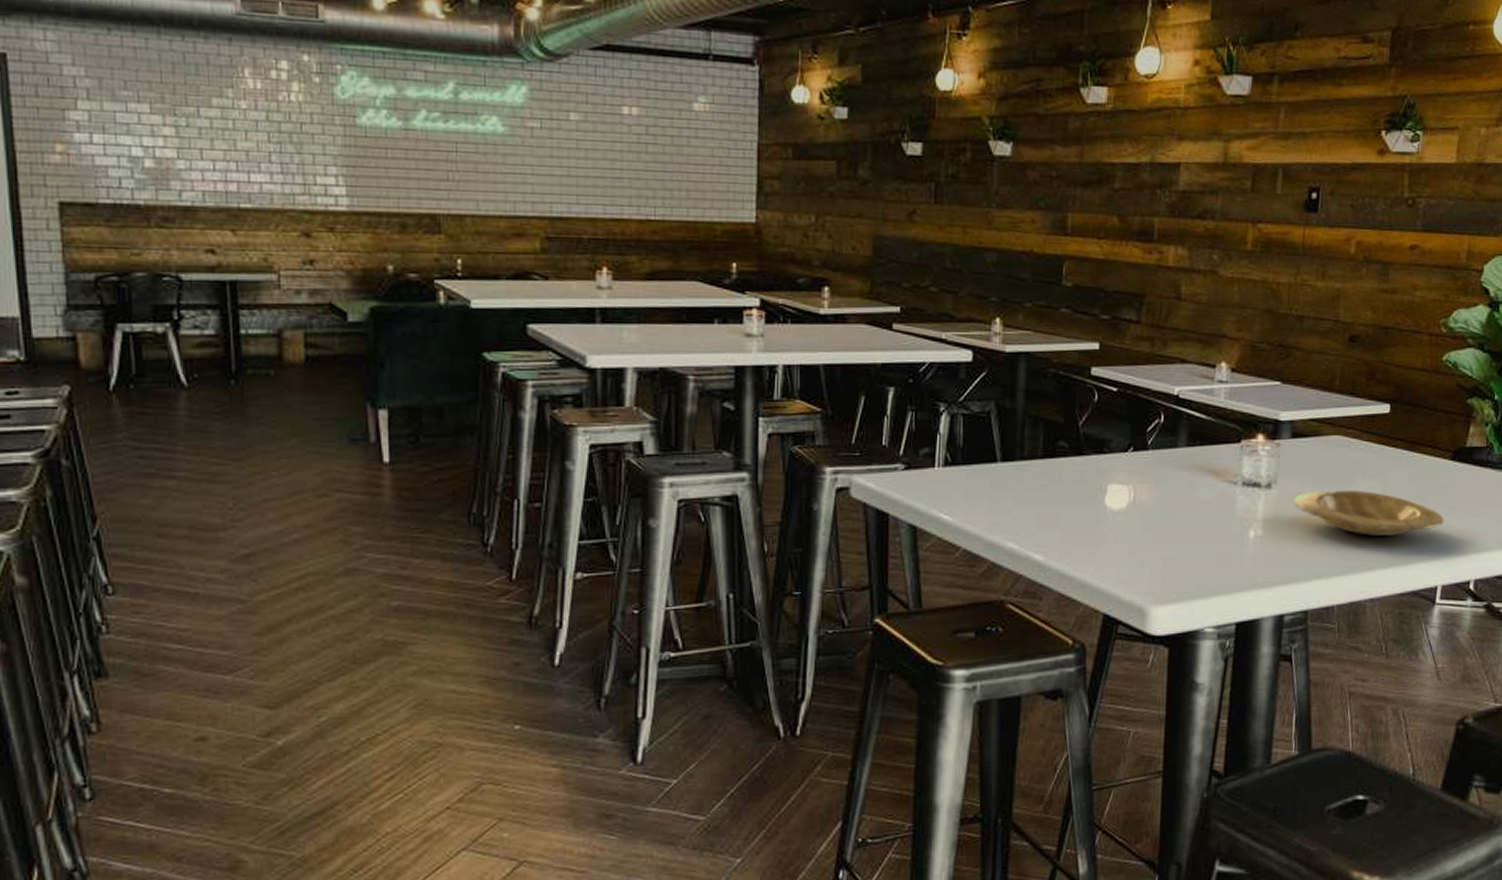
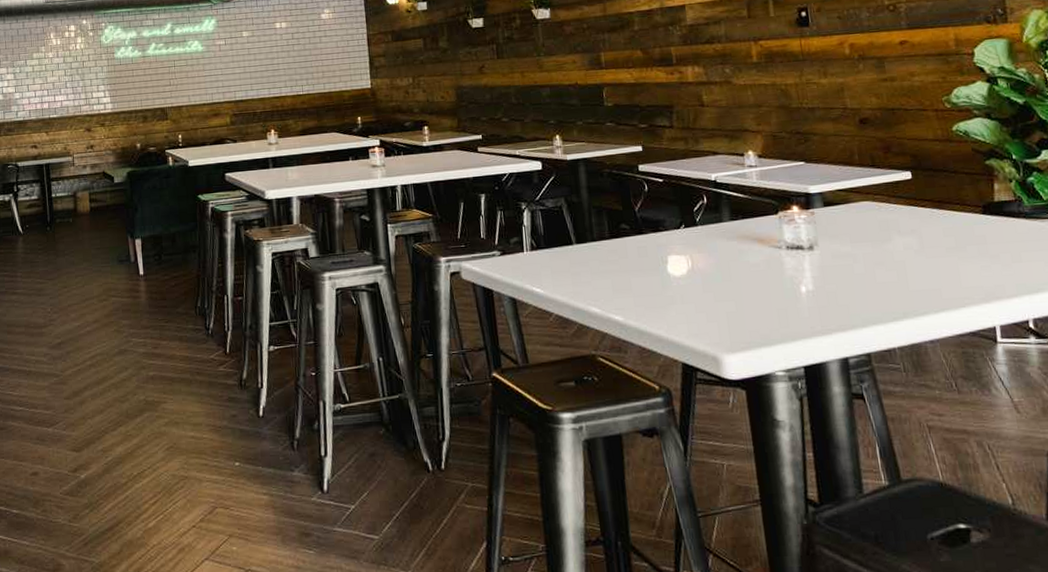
plate: present [1294,490,1444,536] -> none [836,246,989,285]

